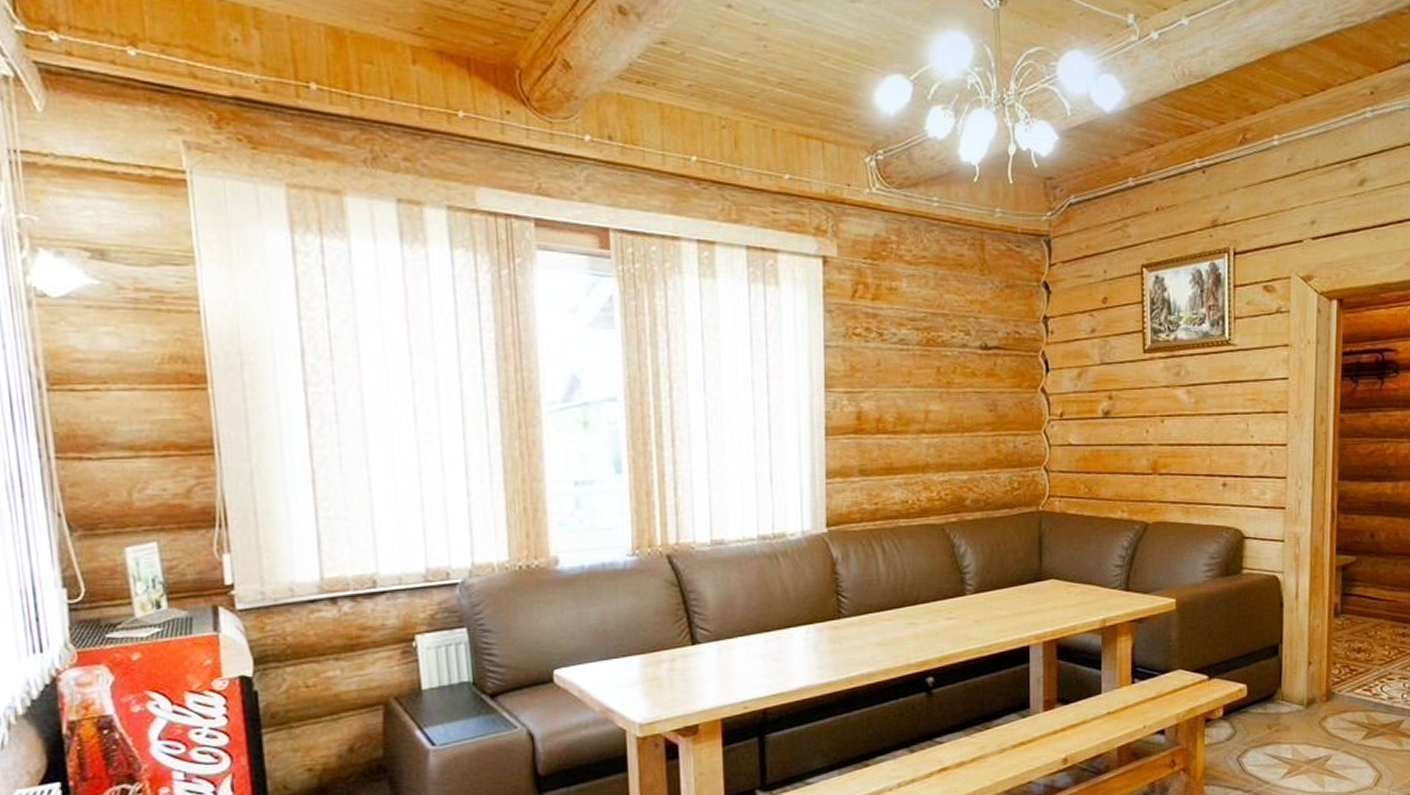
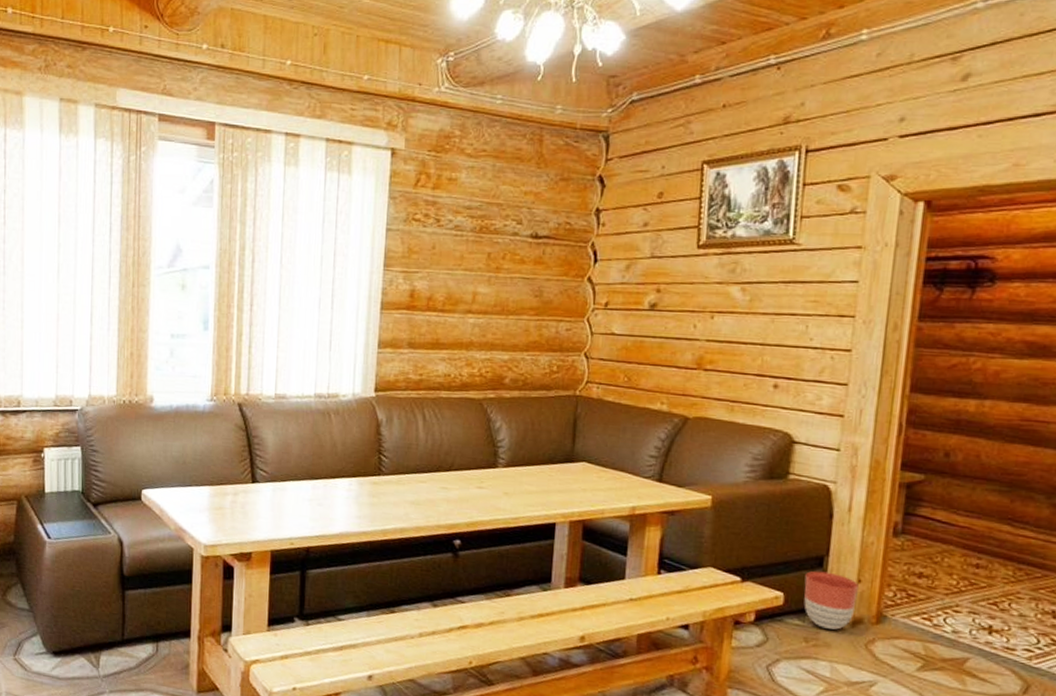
planter: none [1264,658,1309,713] -> present [804,570,859,630]

